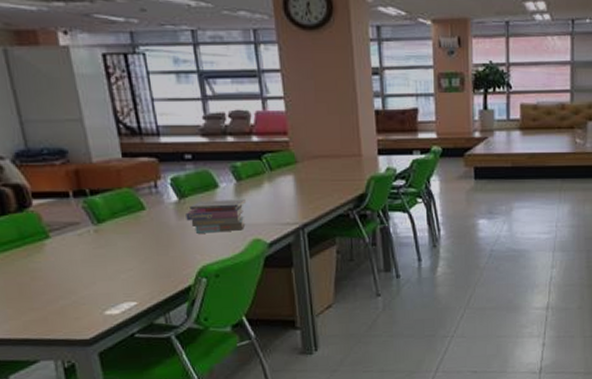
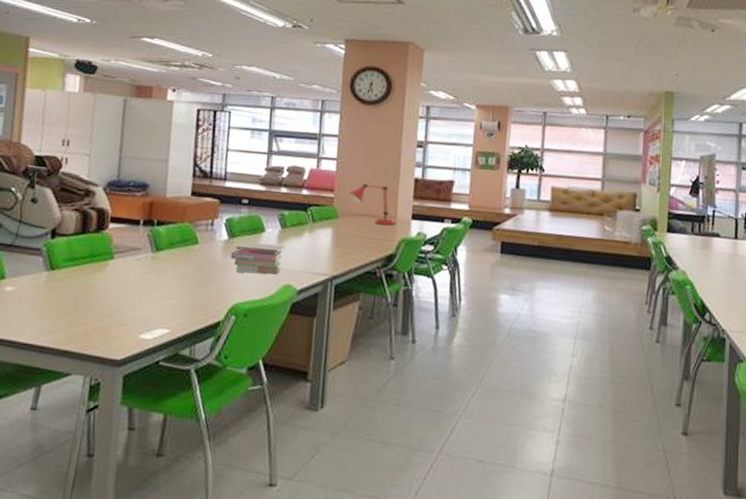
desk lamp: none [304,121,363,165] -> present [348,183,397,226]

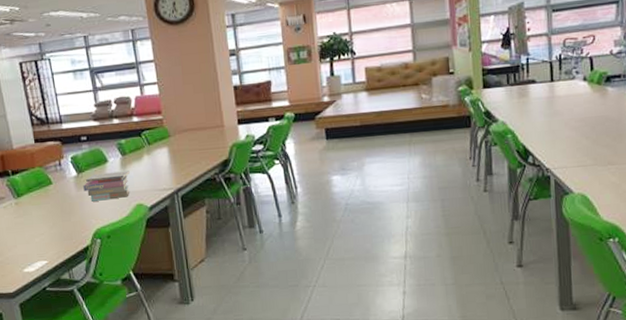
desk lamp: present [348,183,397,226] -> none [174,97,225,136]

